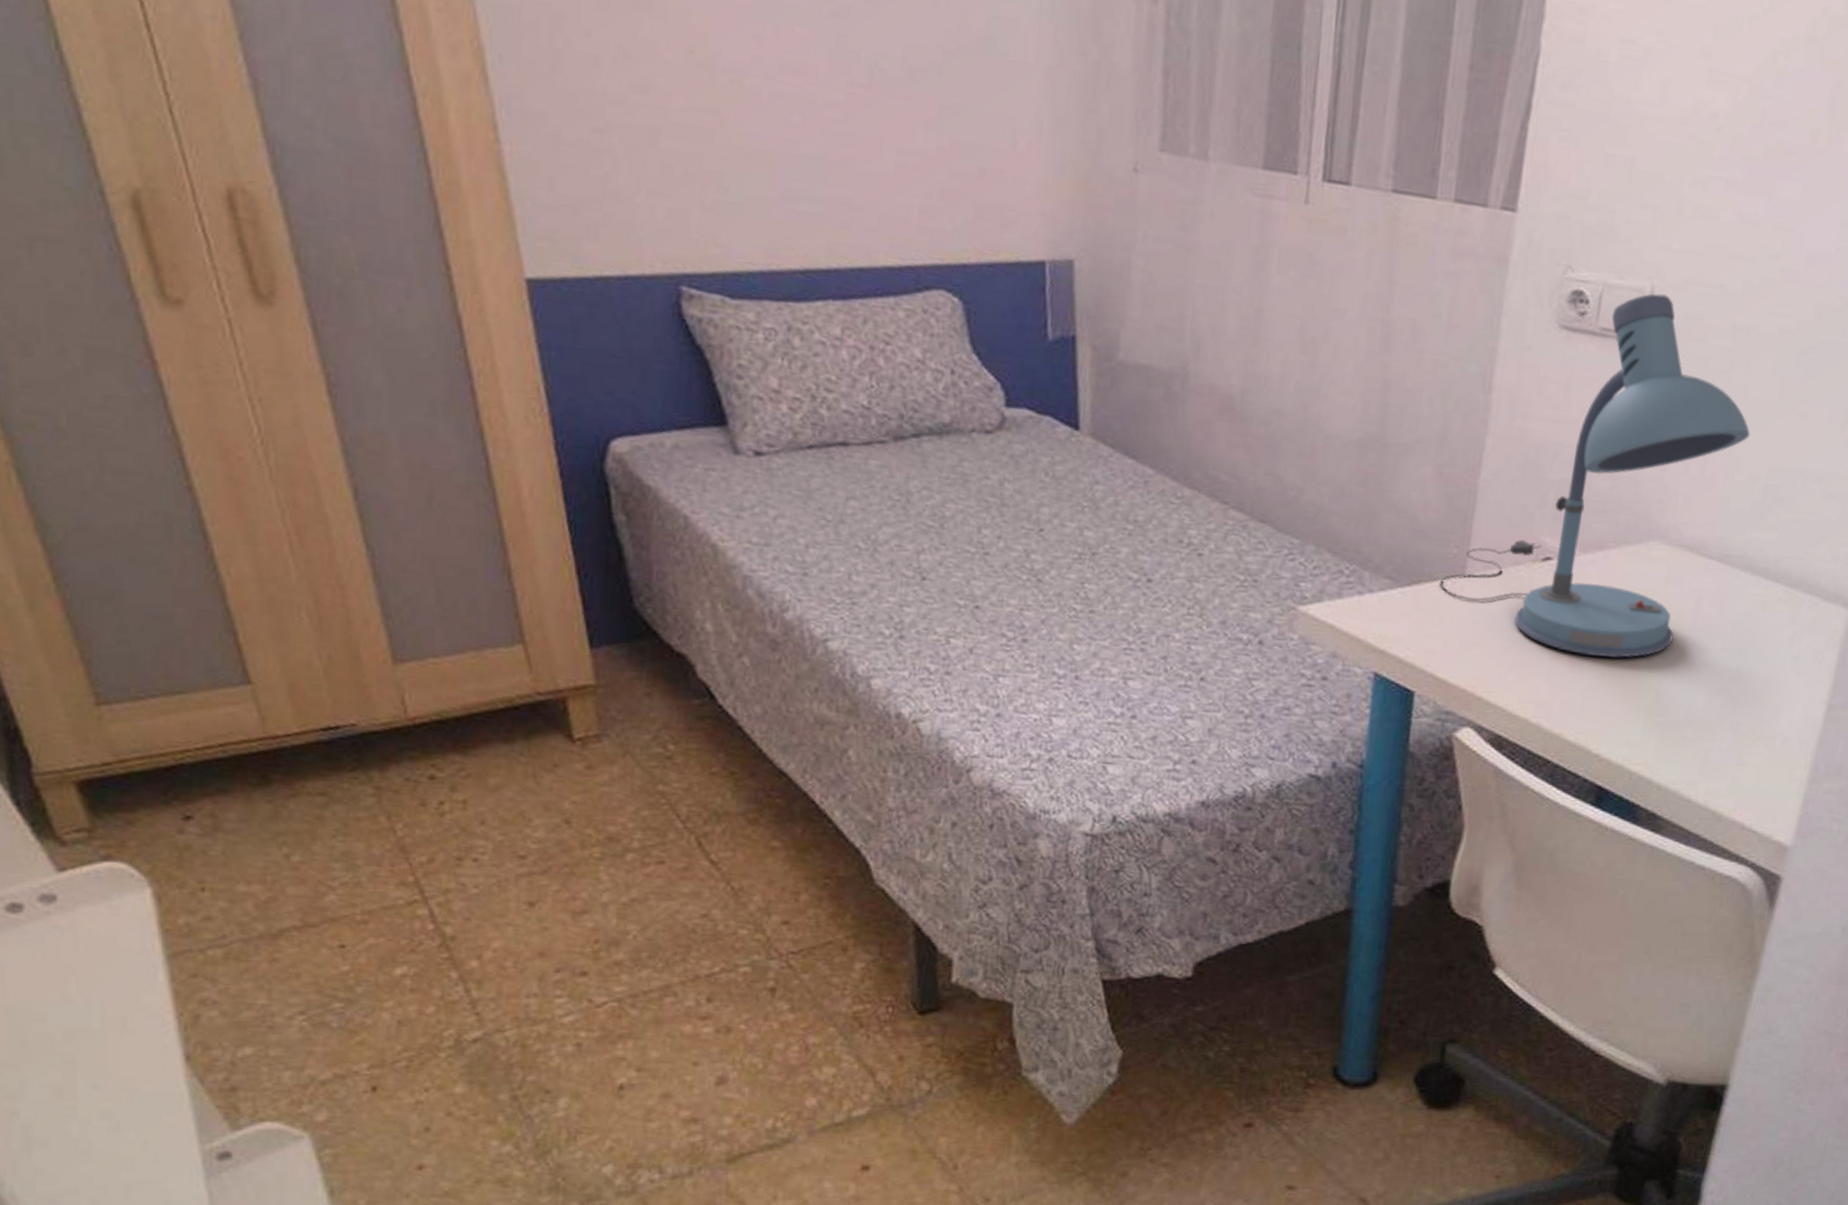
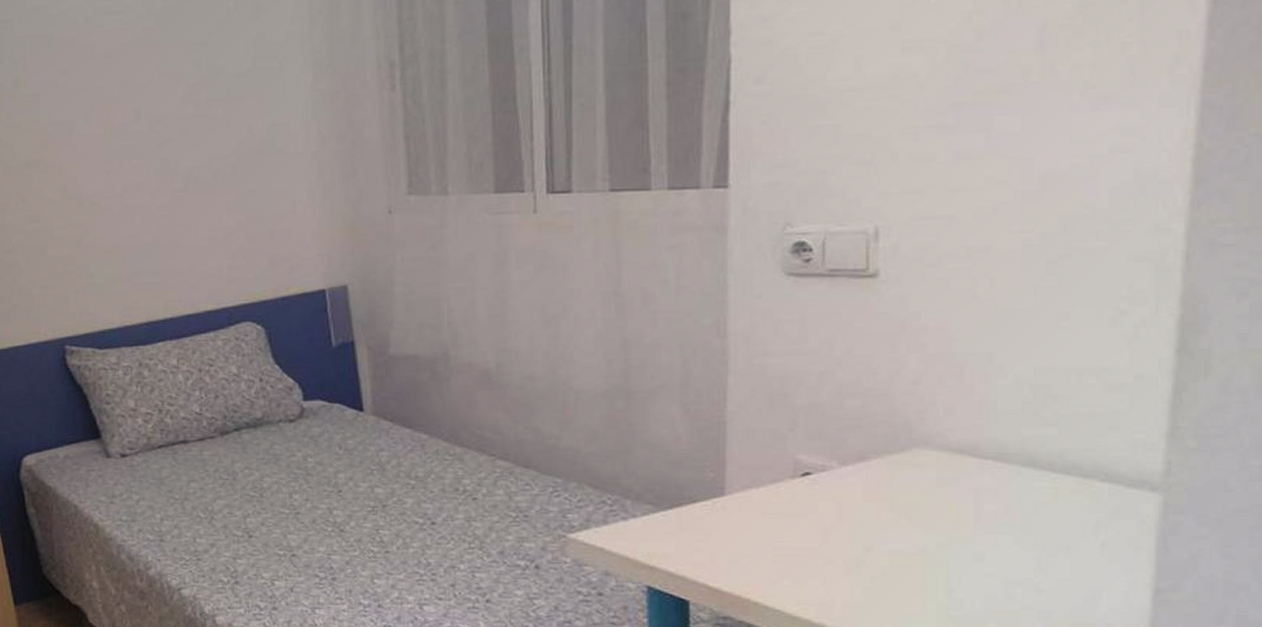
desk lamp: present [1440,293,1751,659] -> none [701,232,1008,559]

